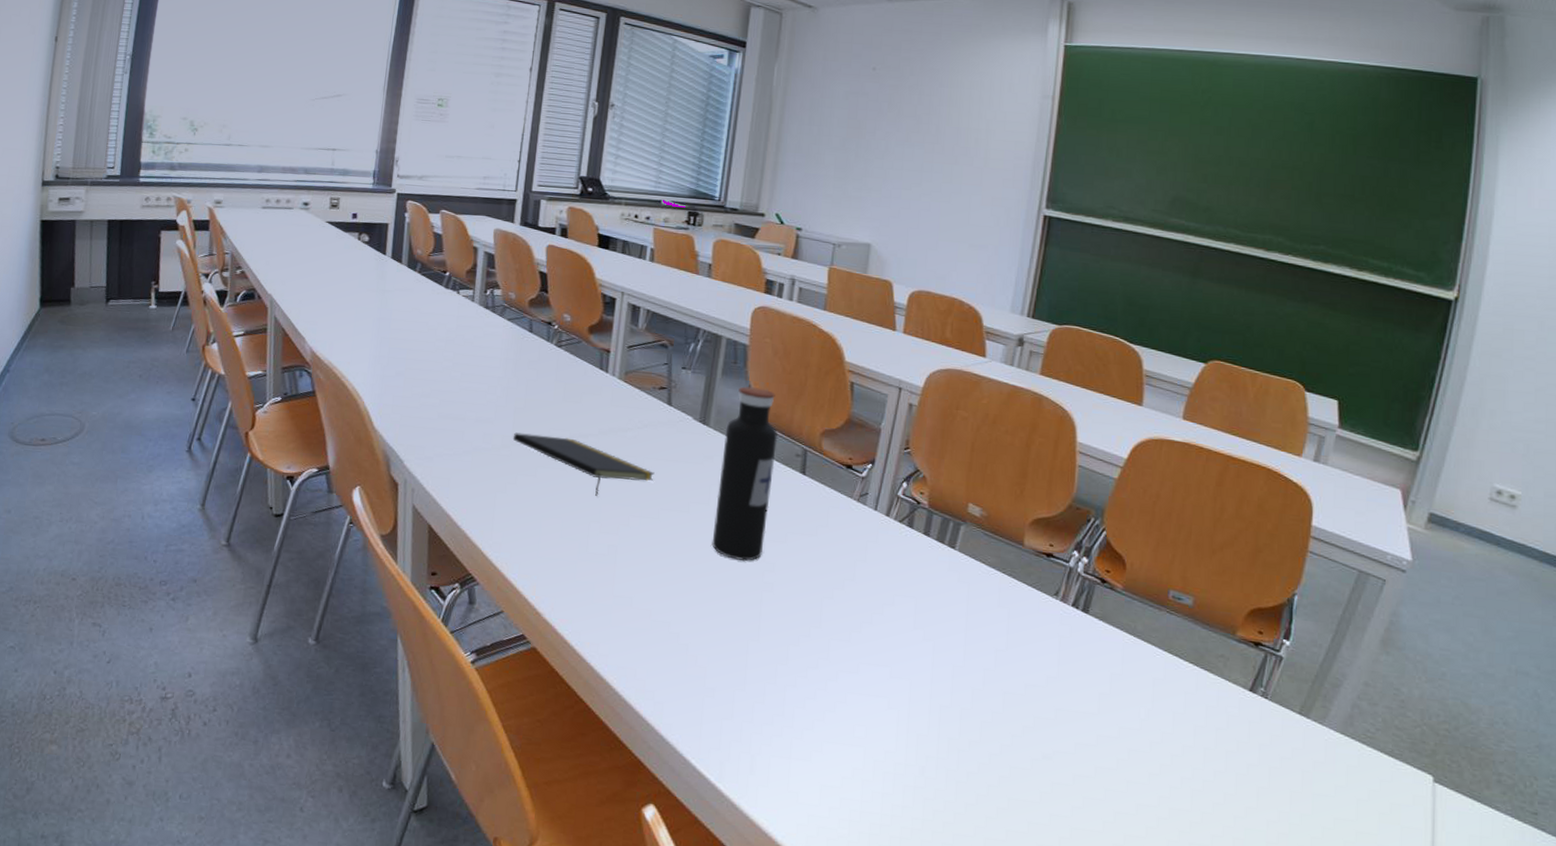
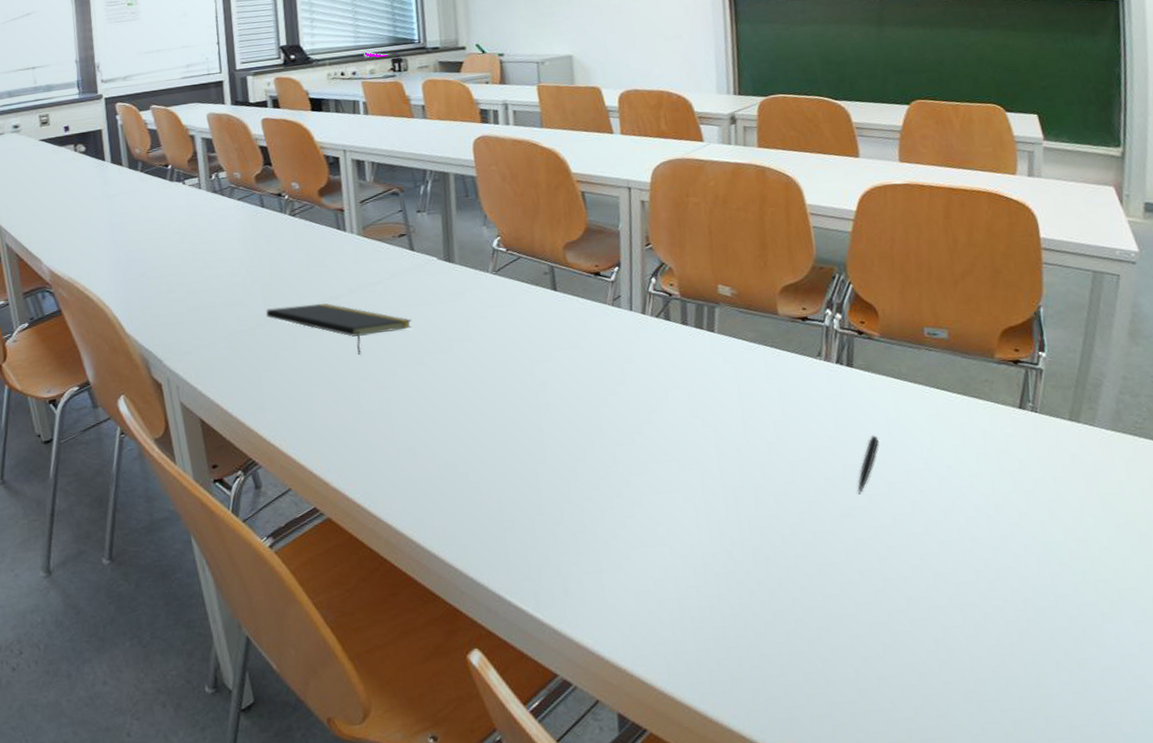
water bottle: present [712,386,778,562] -> none [471,215,532,388]
pen: none [1065,685,1098,740] -> present [858,435,879,494]

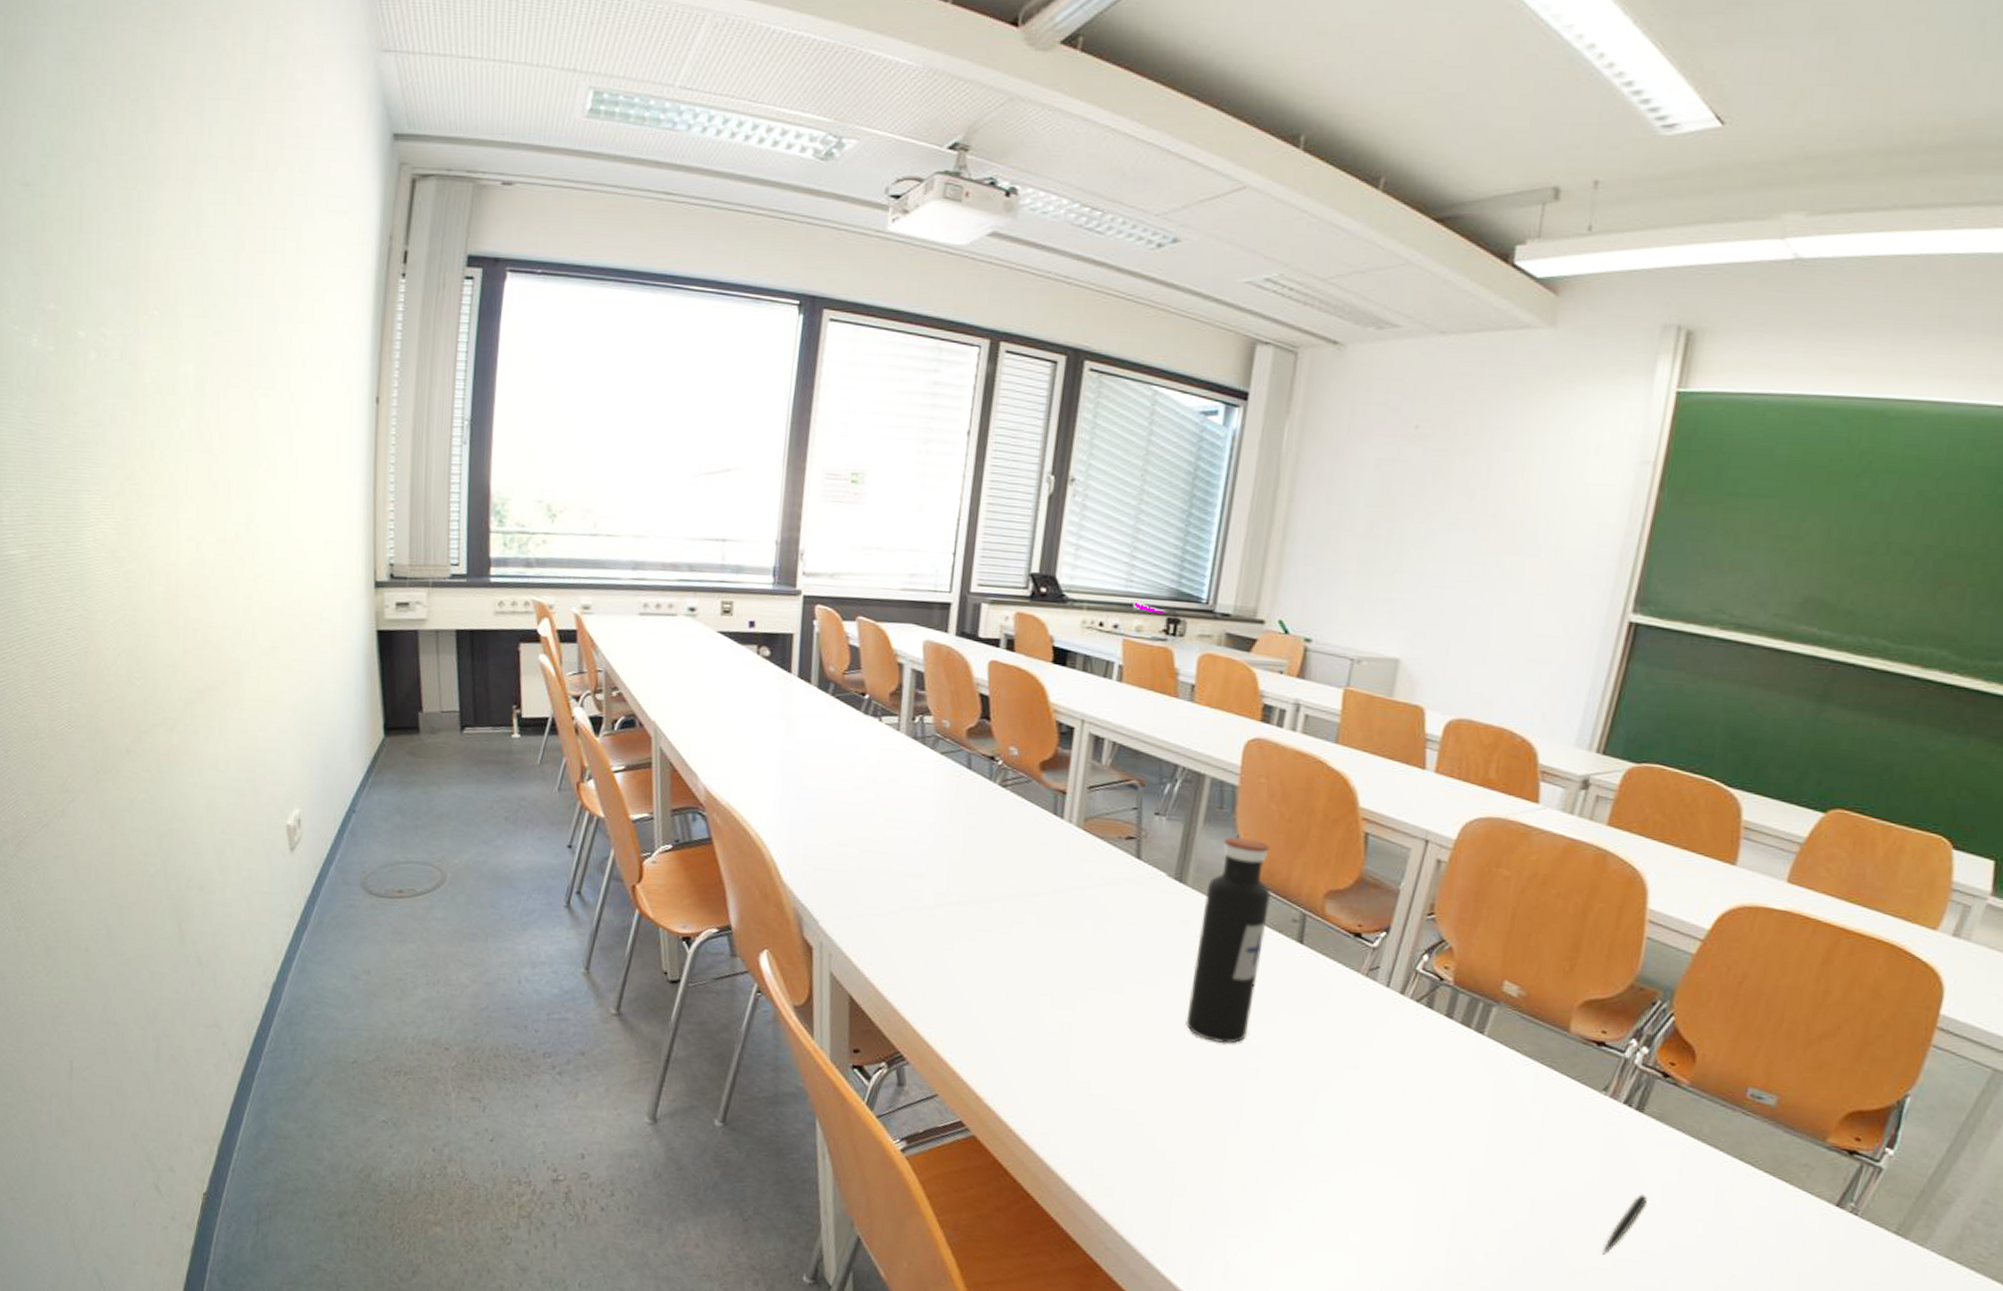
notepad: present [265,303,411,355] -> none [947,889,1119,965]
water bottle: none [471,215,532,388] -> present [1186,836,1272,1044]

